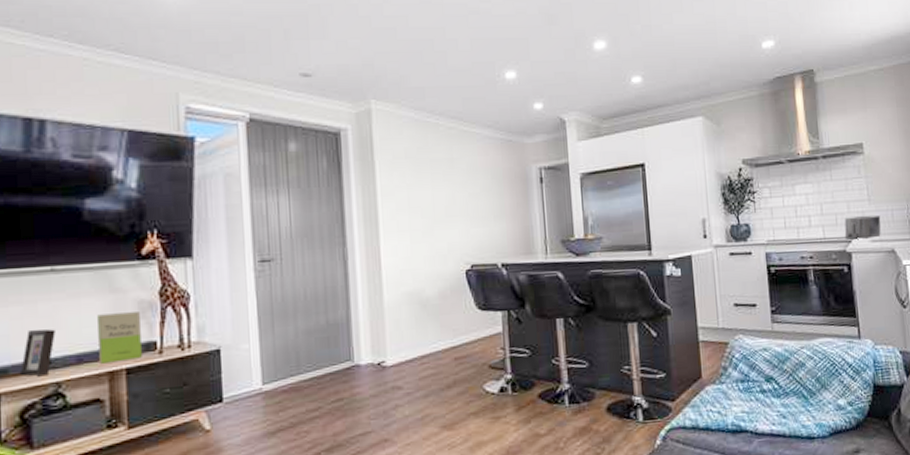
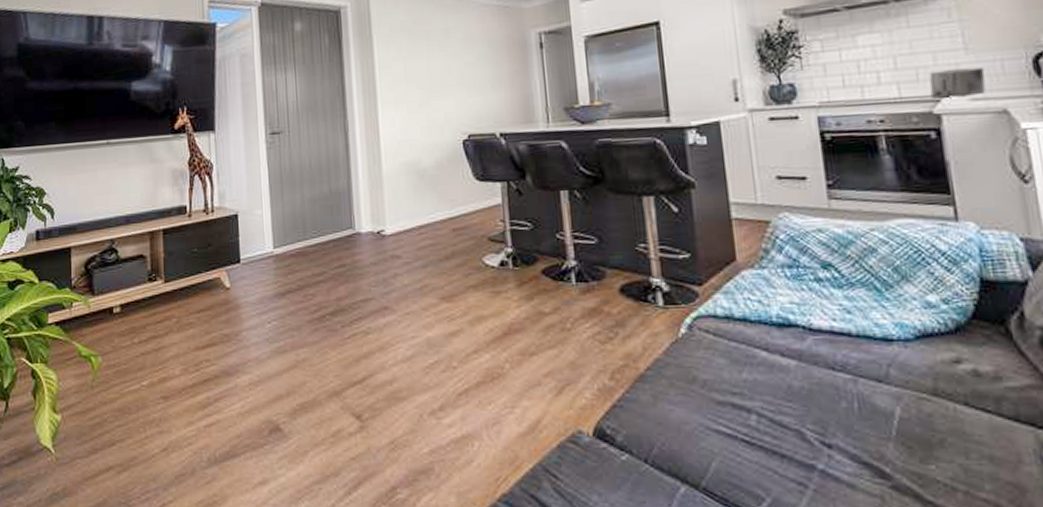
picture frame: present [21,329,56,376] -> none [85,193,110,234]
book: present [97,312,142,364] -> none [141,179,175,224]

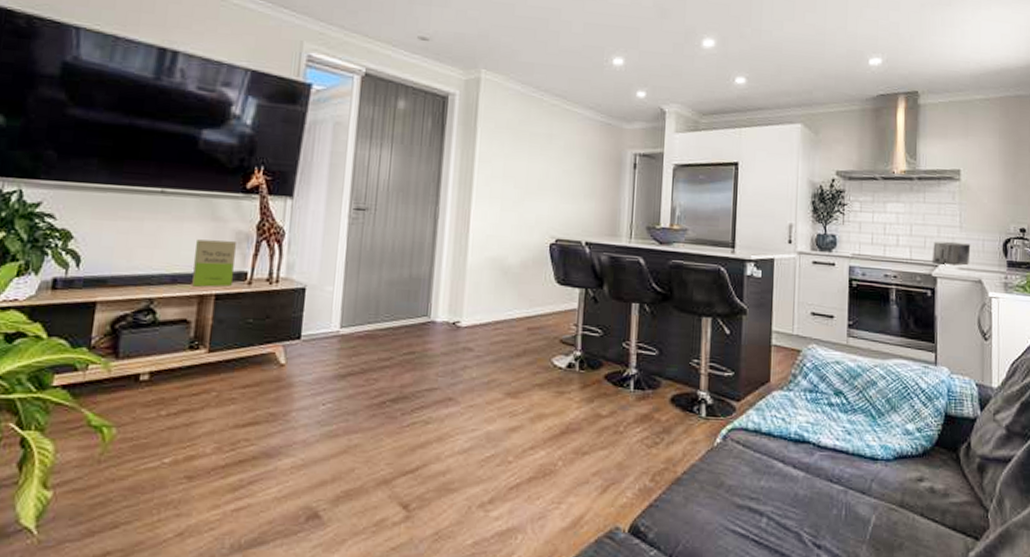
book: none [141,179,175,224] -> present [192,239,236,287]

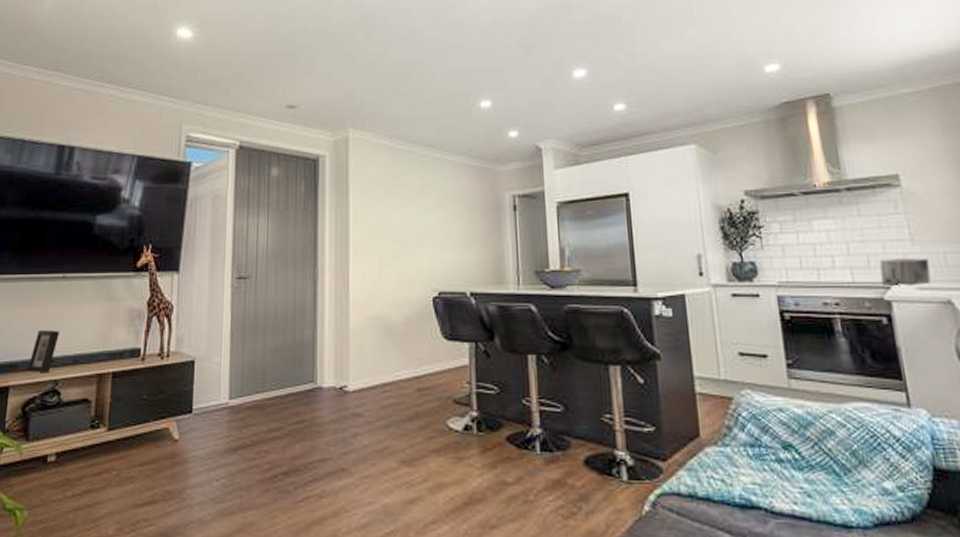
picture frame: none [118,245,156,291] -> present [28,329,60,374]
book: present [192,239,236,287] -> none [92,320,129,366]

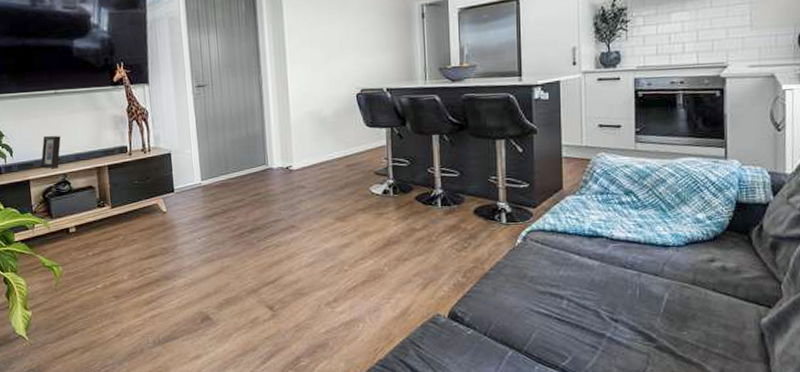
toaster: present [879,257,931,287] -> none [720,40,763,65]

